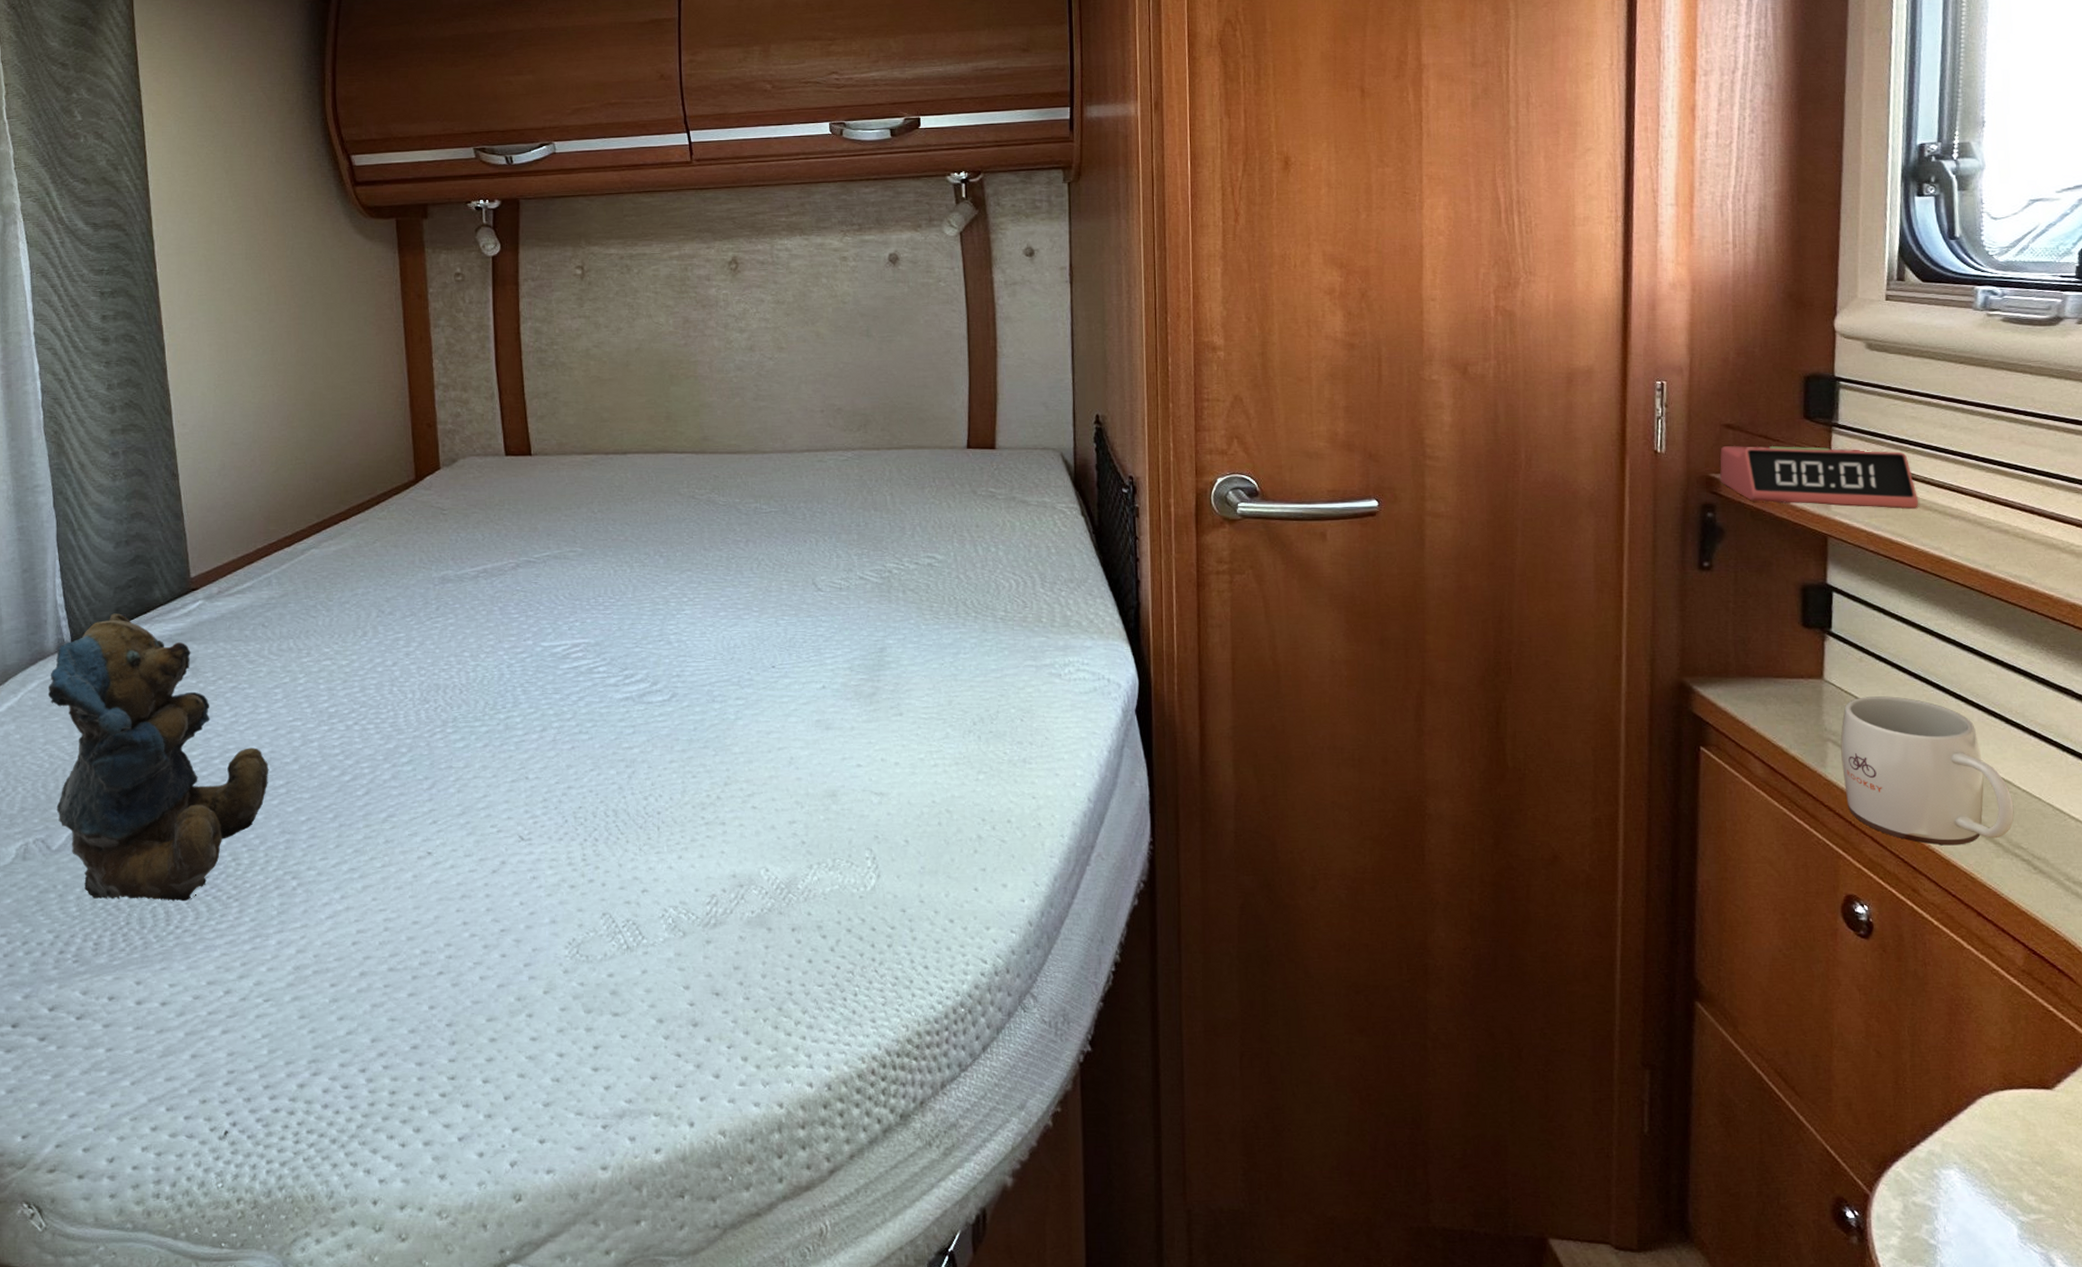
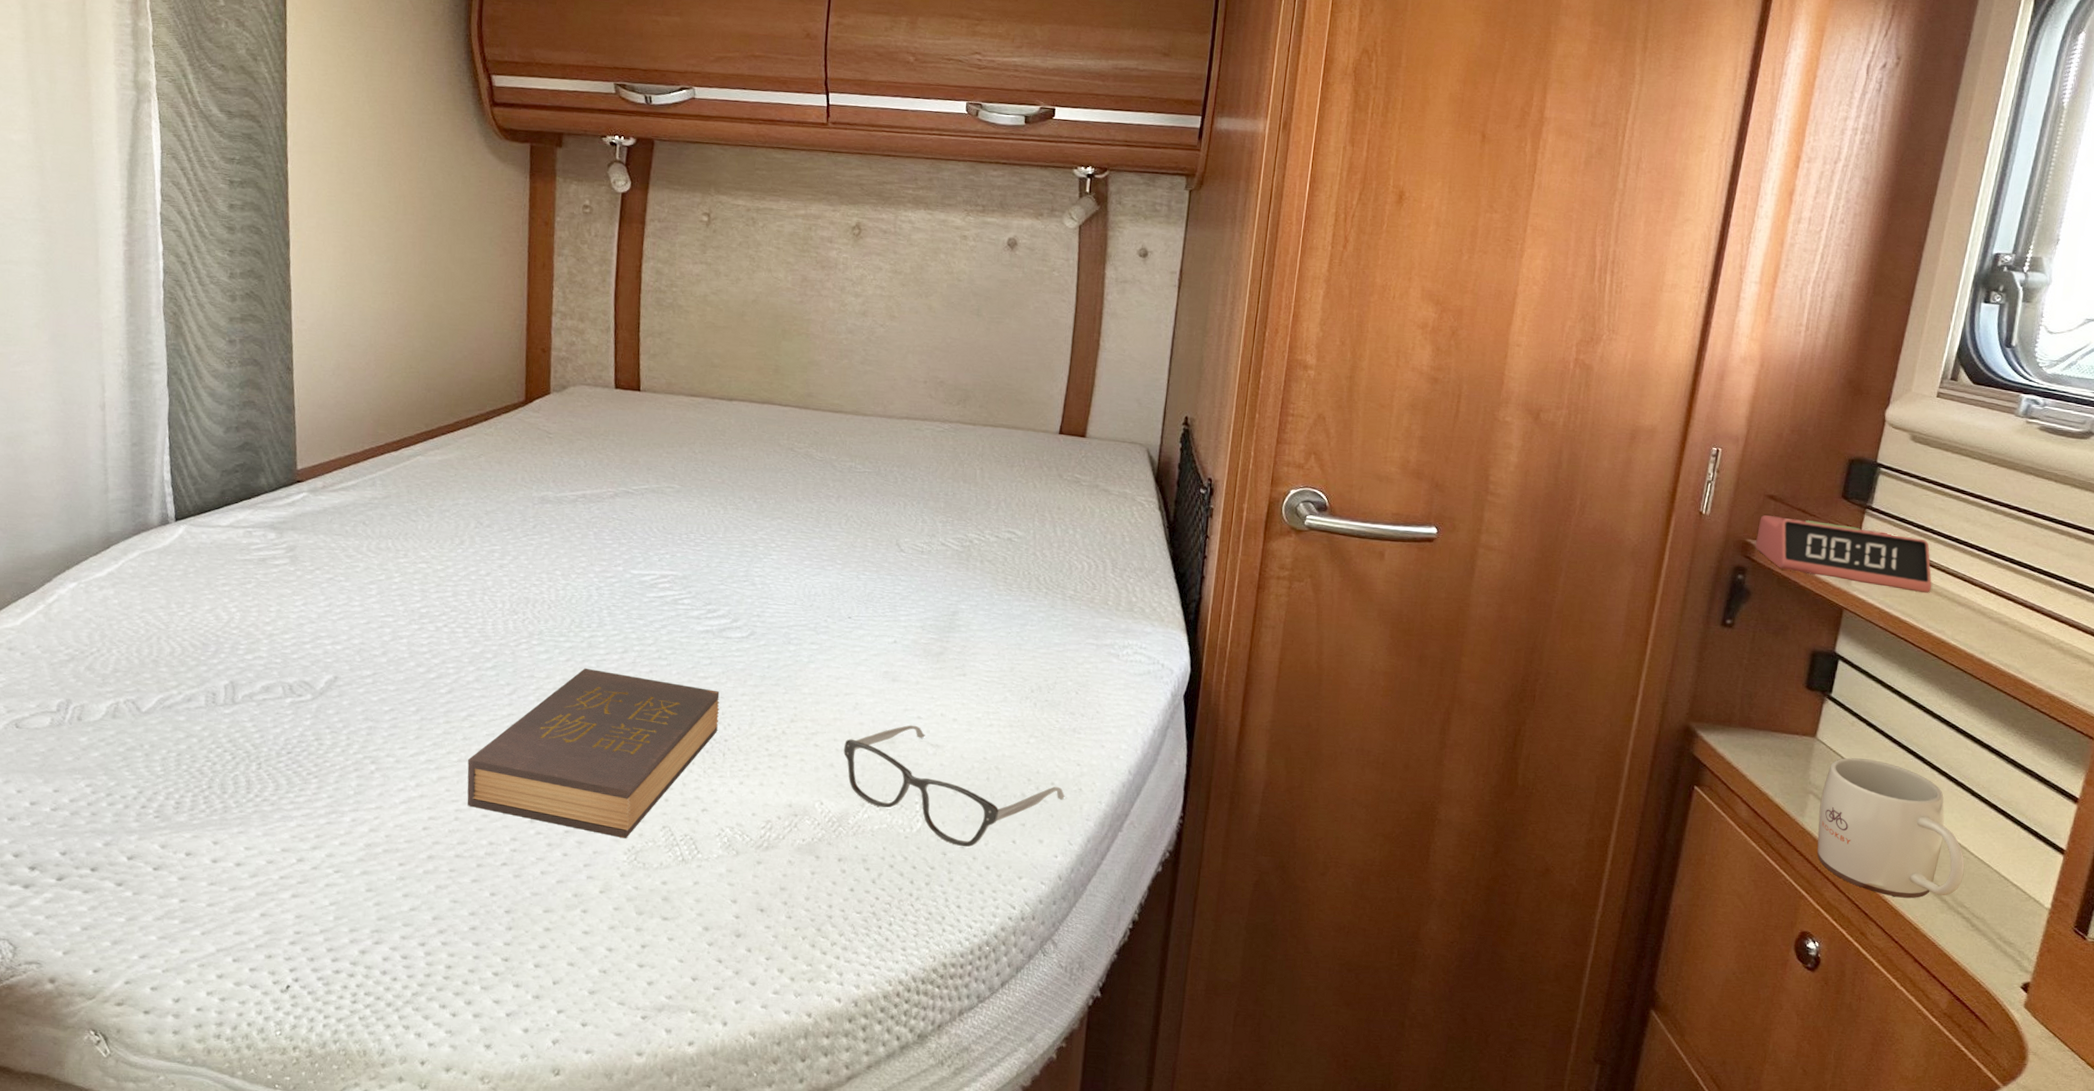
teddy bear: present [47,613,269,901] -> none [148,495,358,773]
hardback book: none [392,751,649,932] -> present [467,667,720,839]
eyeglasses: none [783,774,1023,901] -> present [843,725,1065,848]

